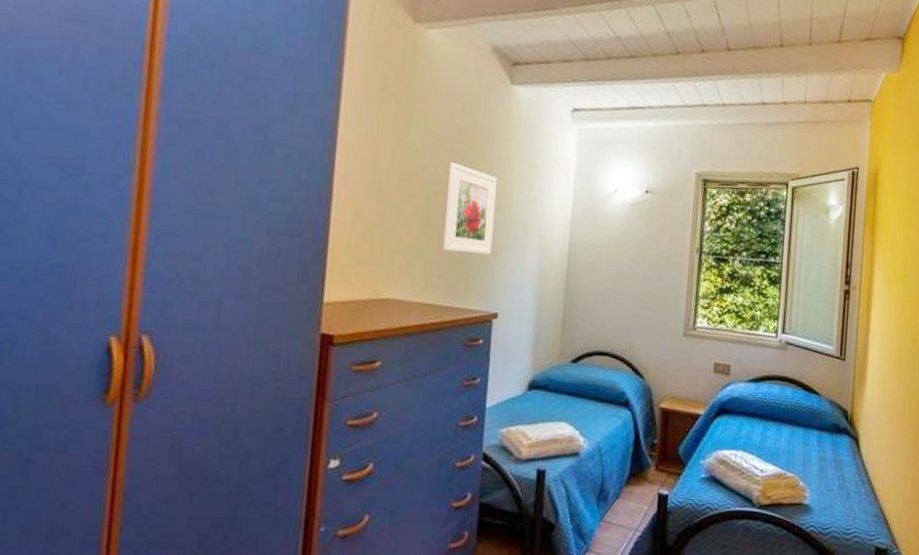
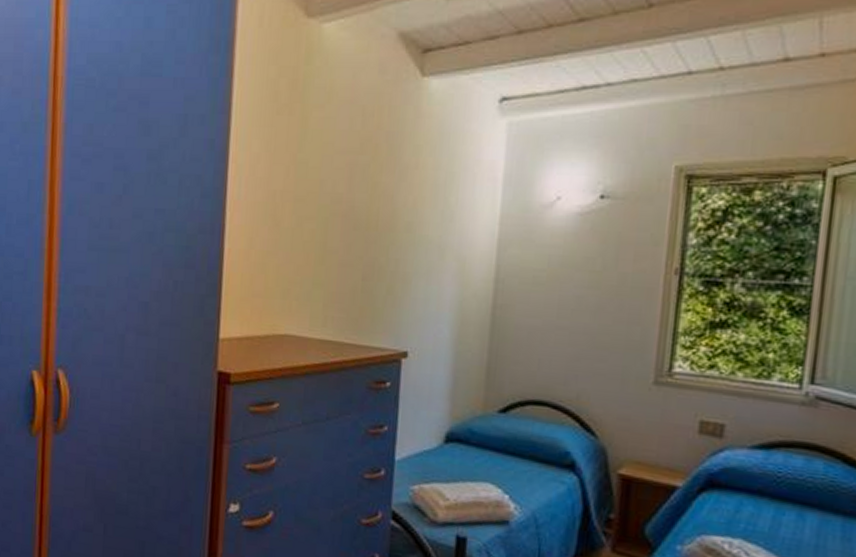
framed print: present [442,162,497,255] -> none [343,177,405,284]

